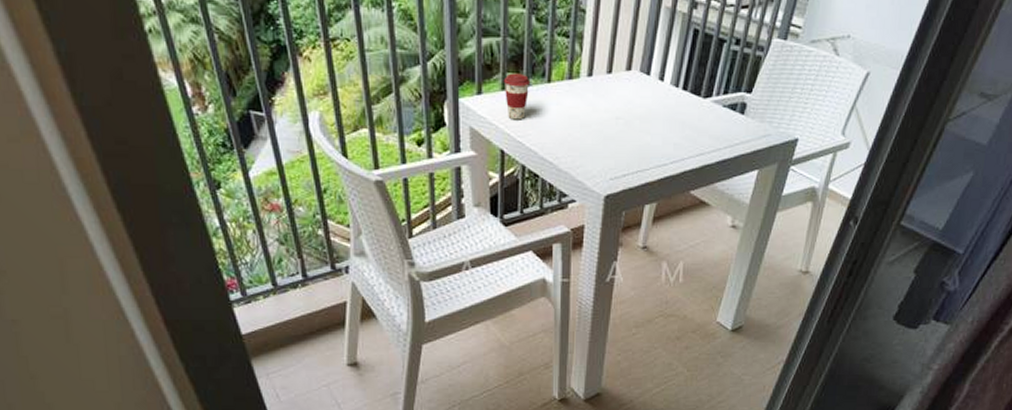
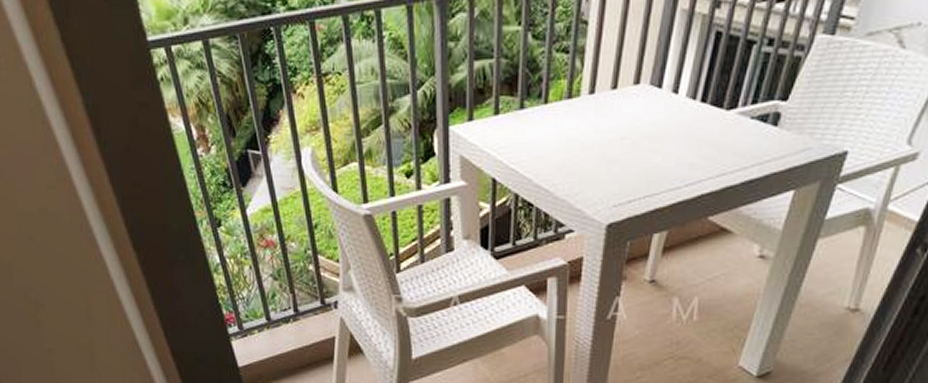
coffee cup: present [503,73,531,120] -> none [496,95,526,146]

